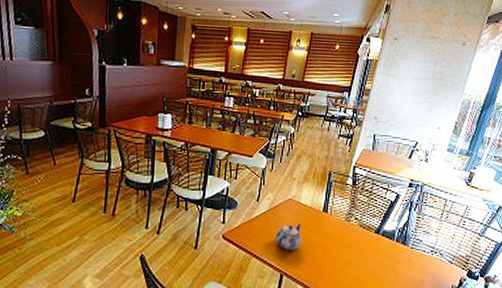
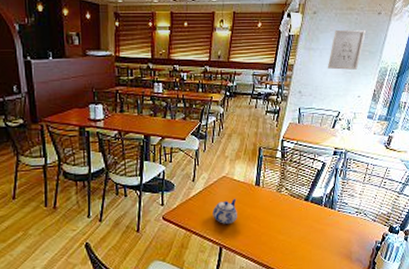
wall art: none [406,57,450,100] -> present [327,29,367,70]

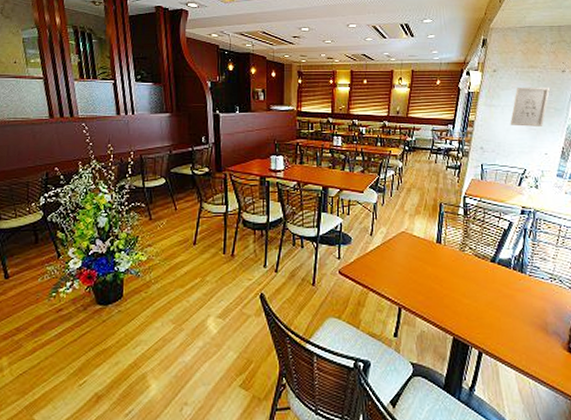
teapot: present [212,198,237,224] -> none [391,255,418,282]

